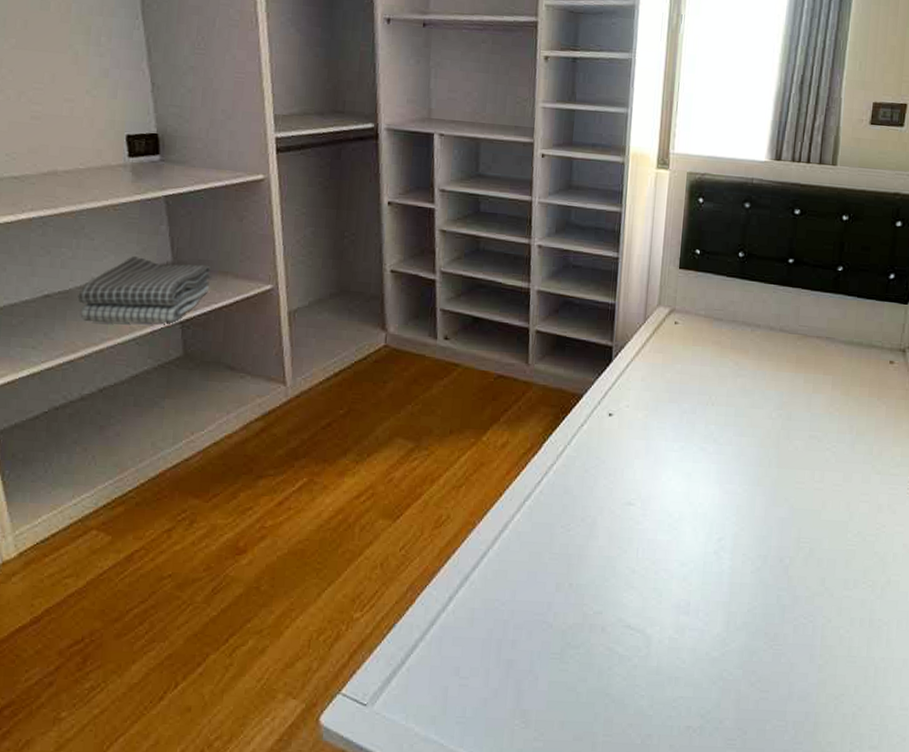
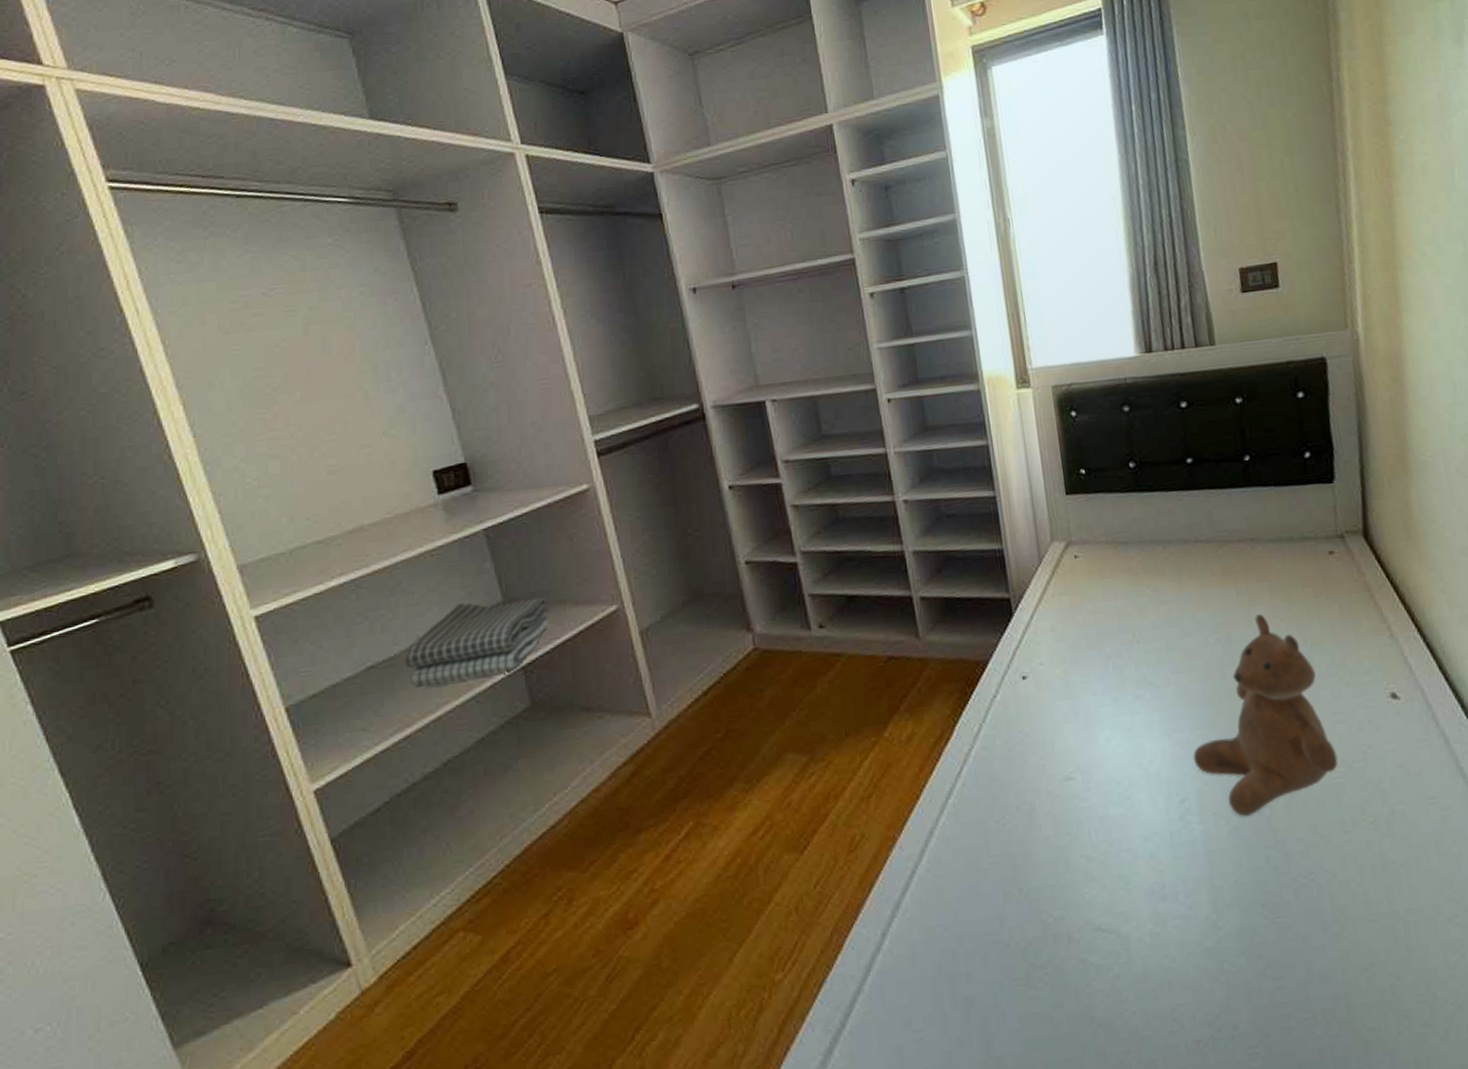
teddy bear: none [736,401,855,561] -> present [1193,614,1338,816]

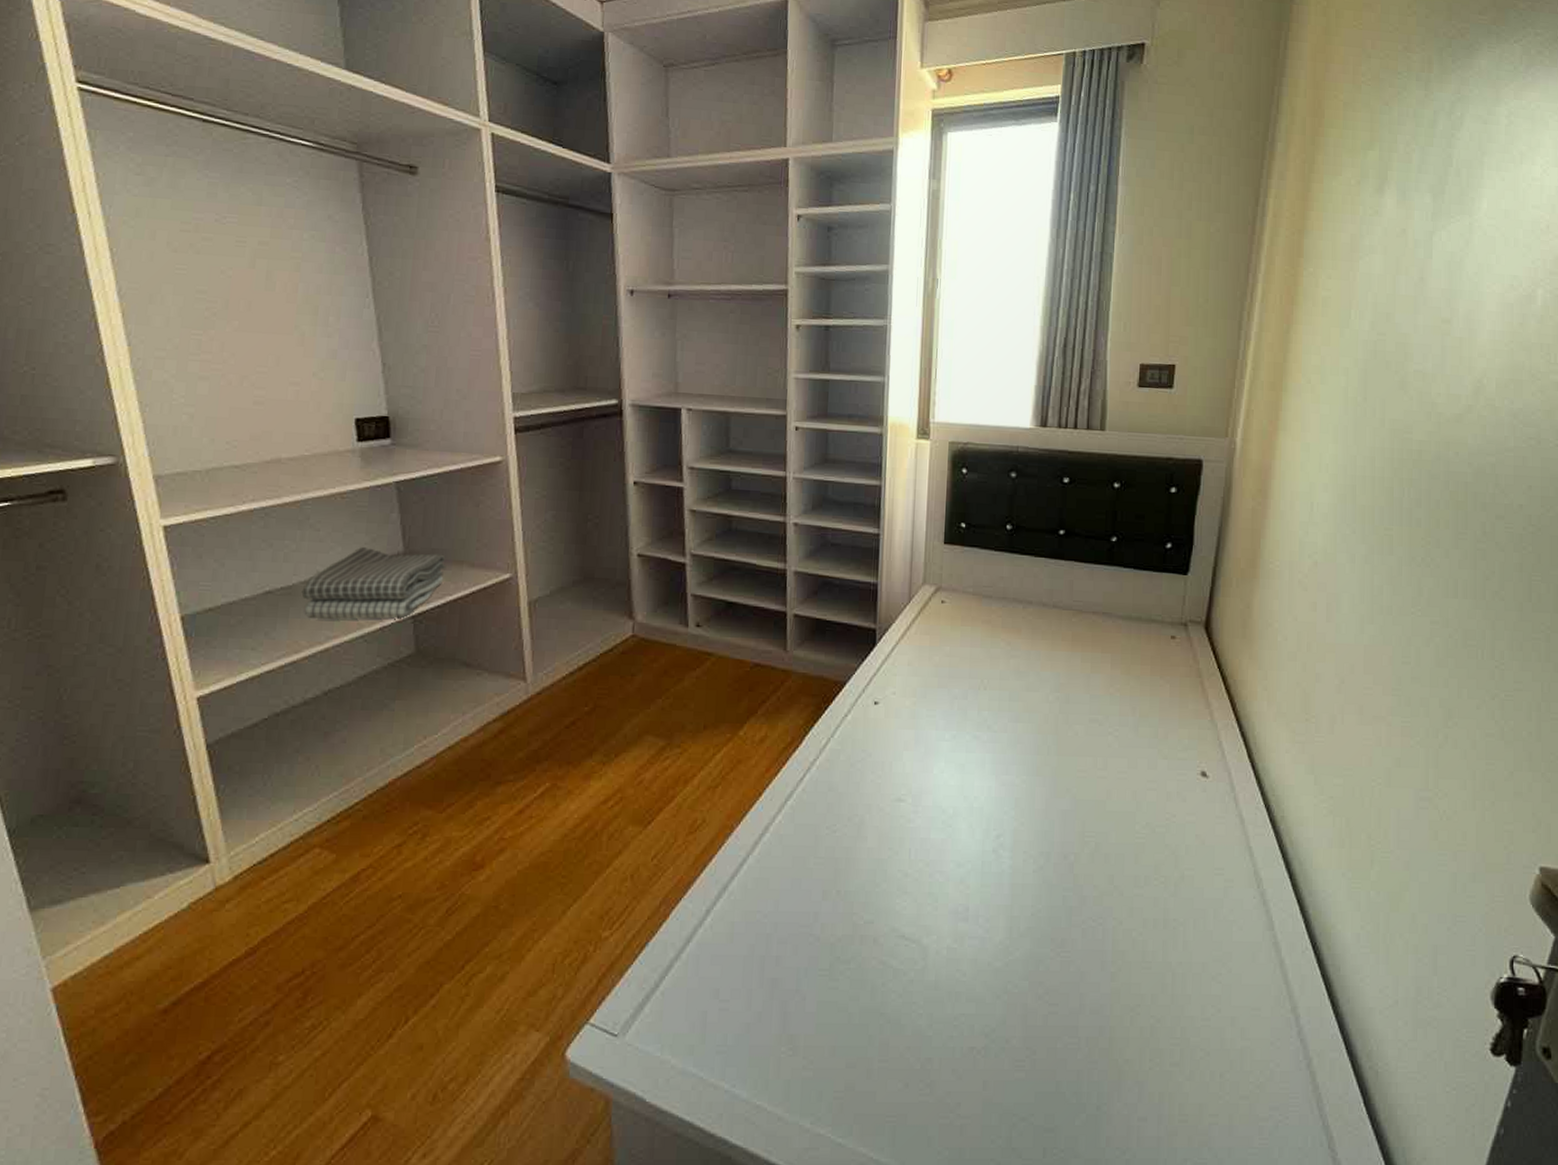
teddy bear: present [1193,614,1338,816] -> none [1015,682,1143,859]

